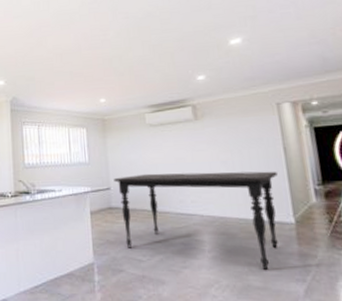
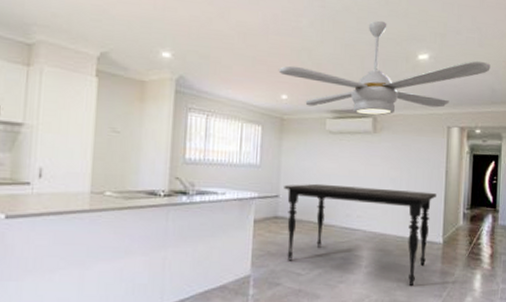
ceiling fan: none [94,17,316,105] -> present [278,20,491,116]

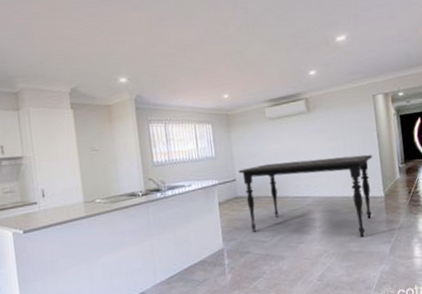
ceiling fan: present [278,20,491,116] -> none [217,14,404,100]

